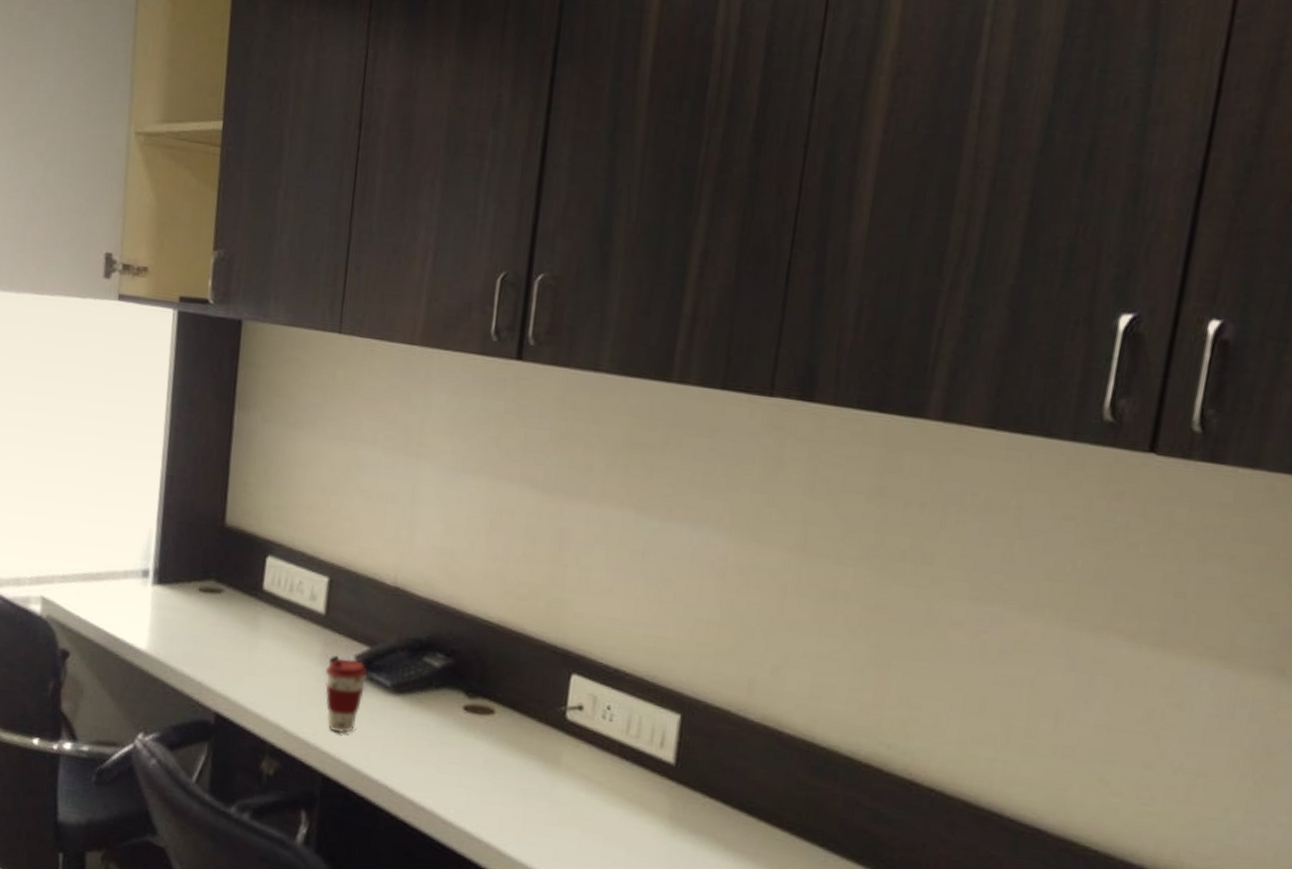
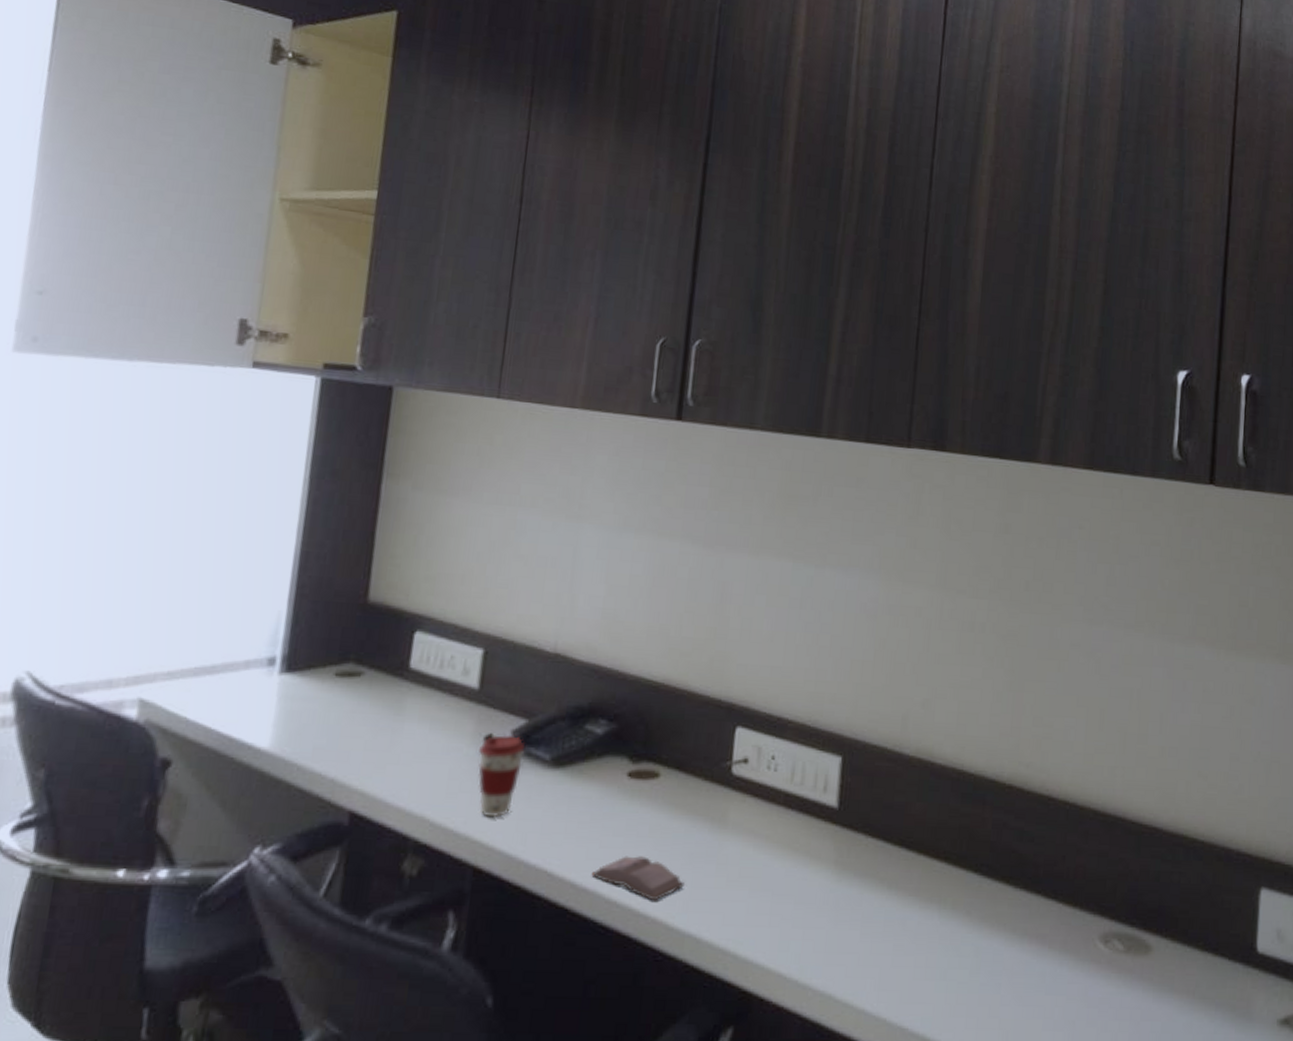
book: none [429,783,517,828] -> present [591,856,685,901]

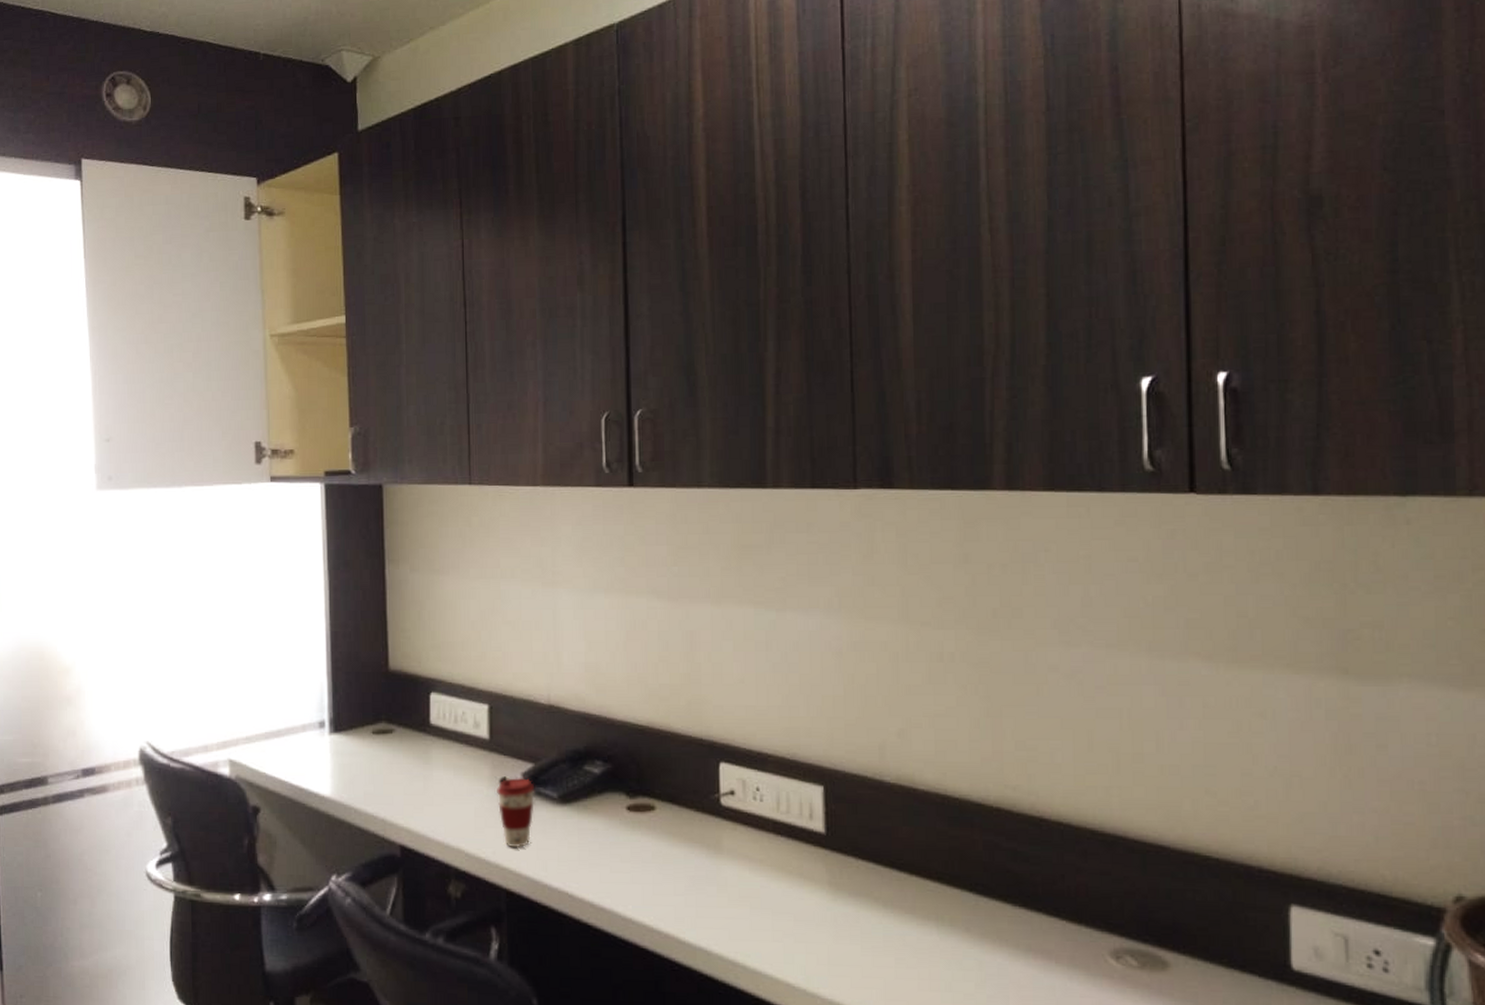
book: present [591,856,685,901] -> none [606,879,690,919]

